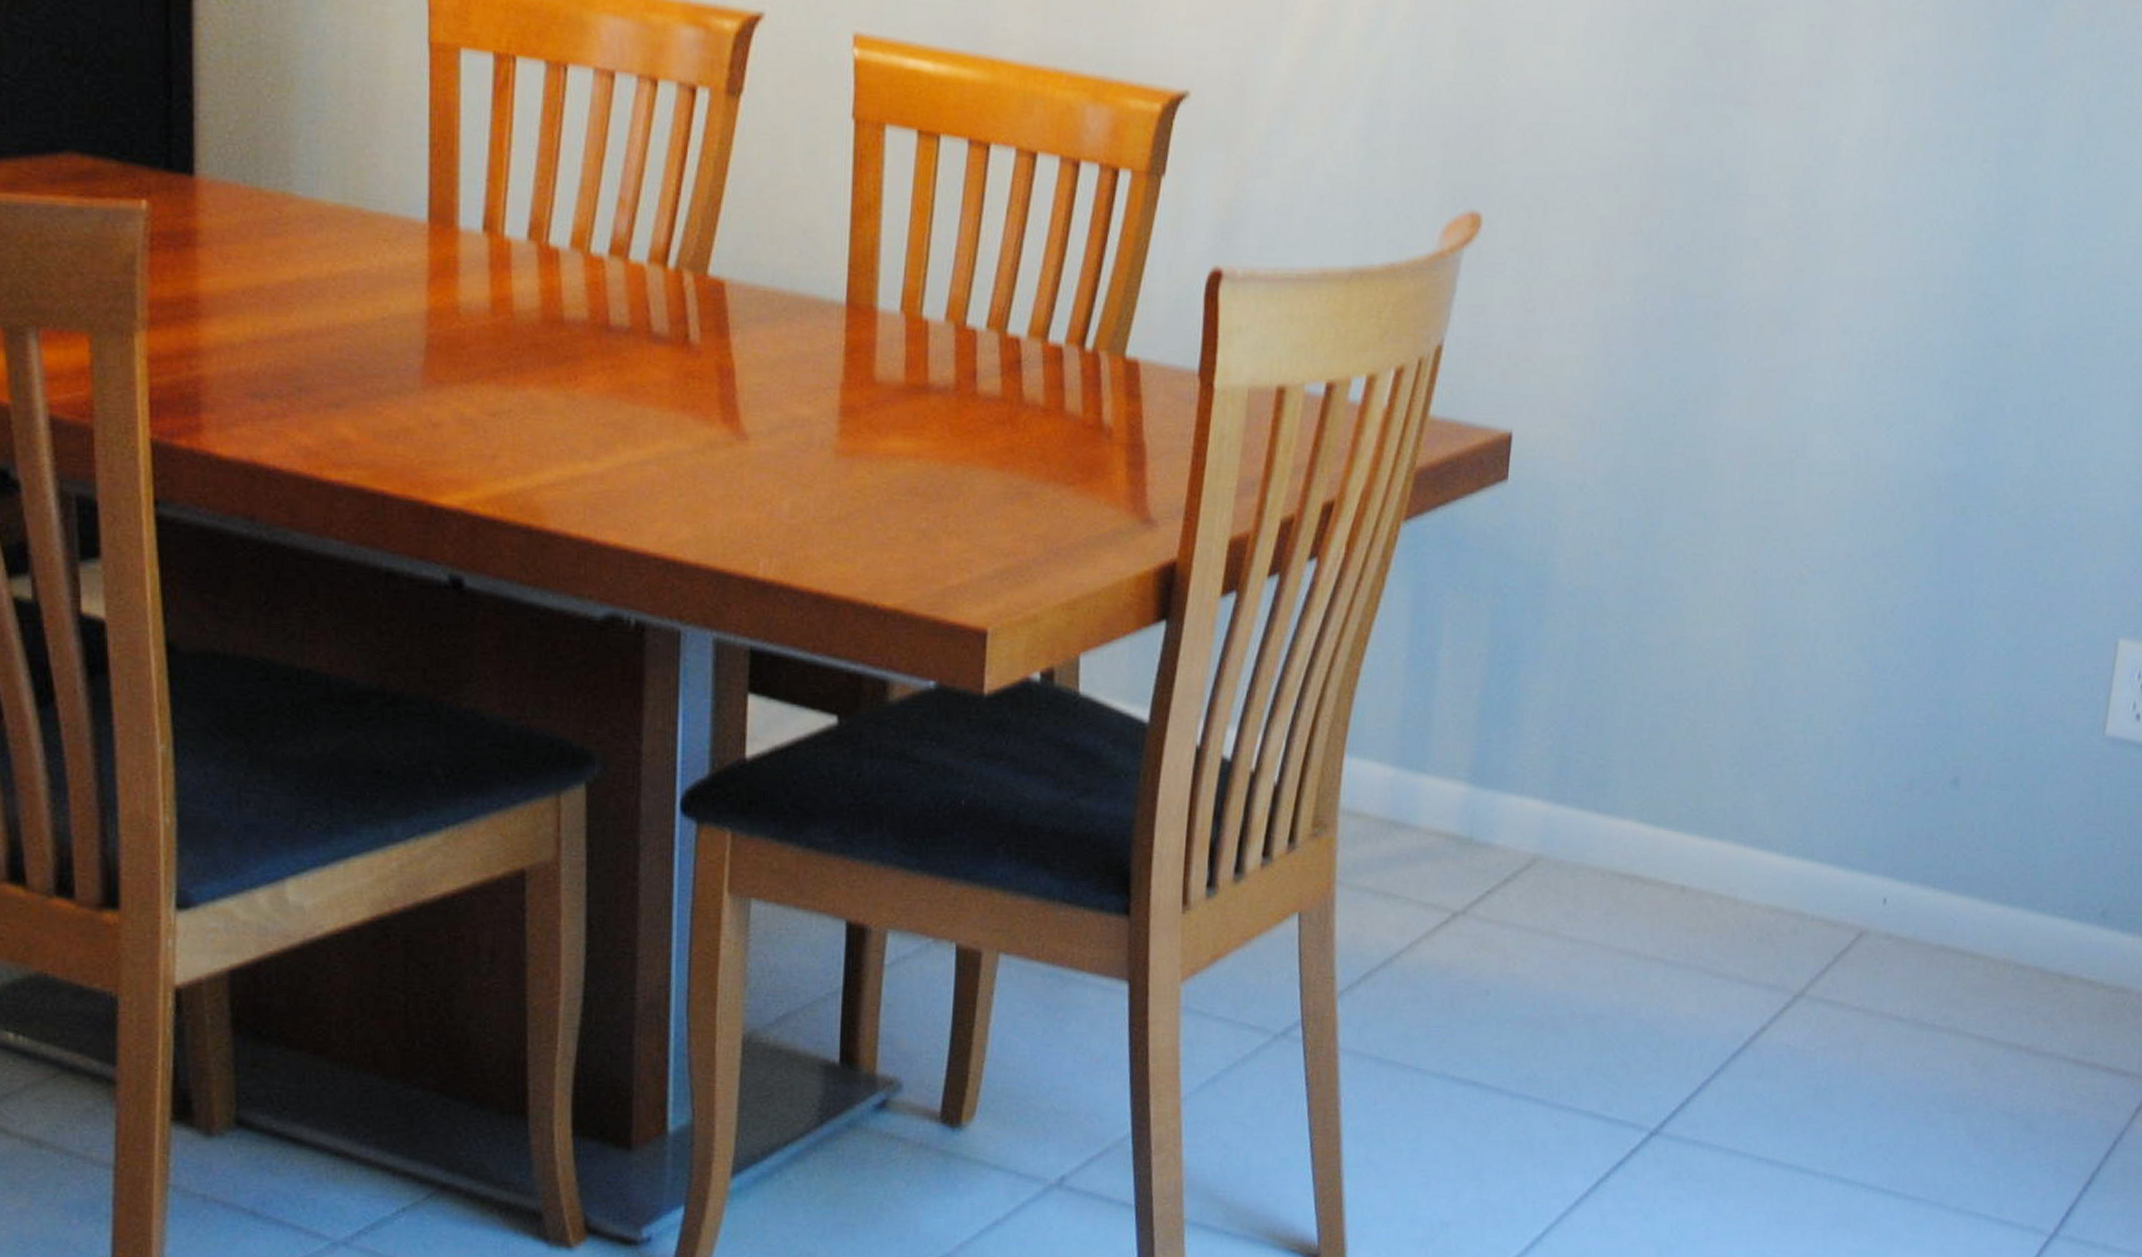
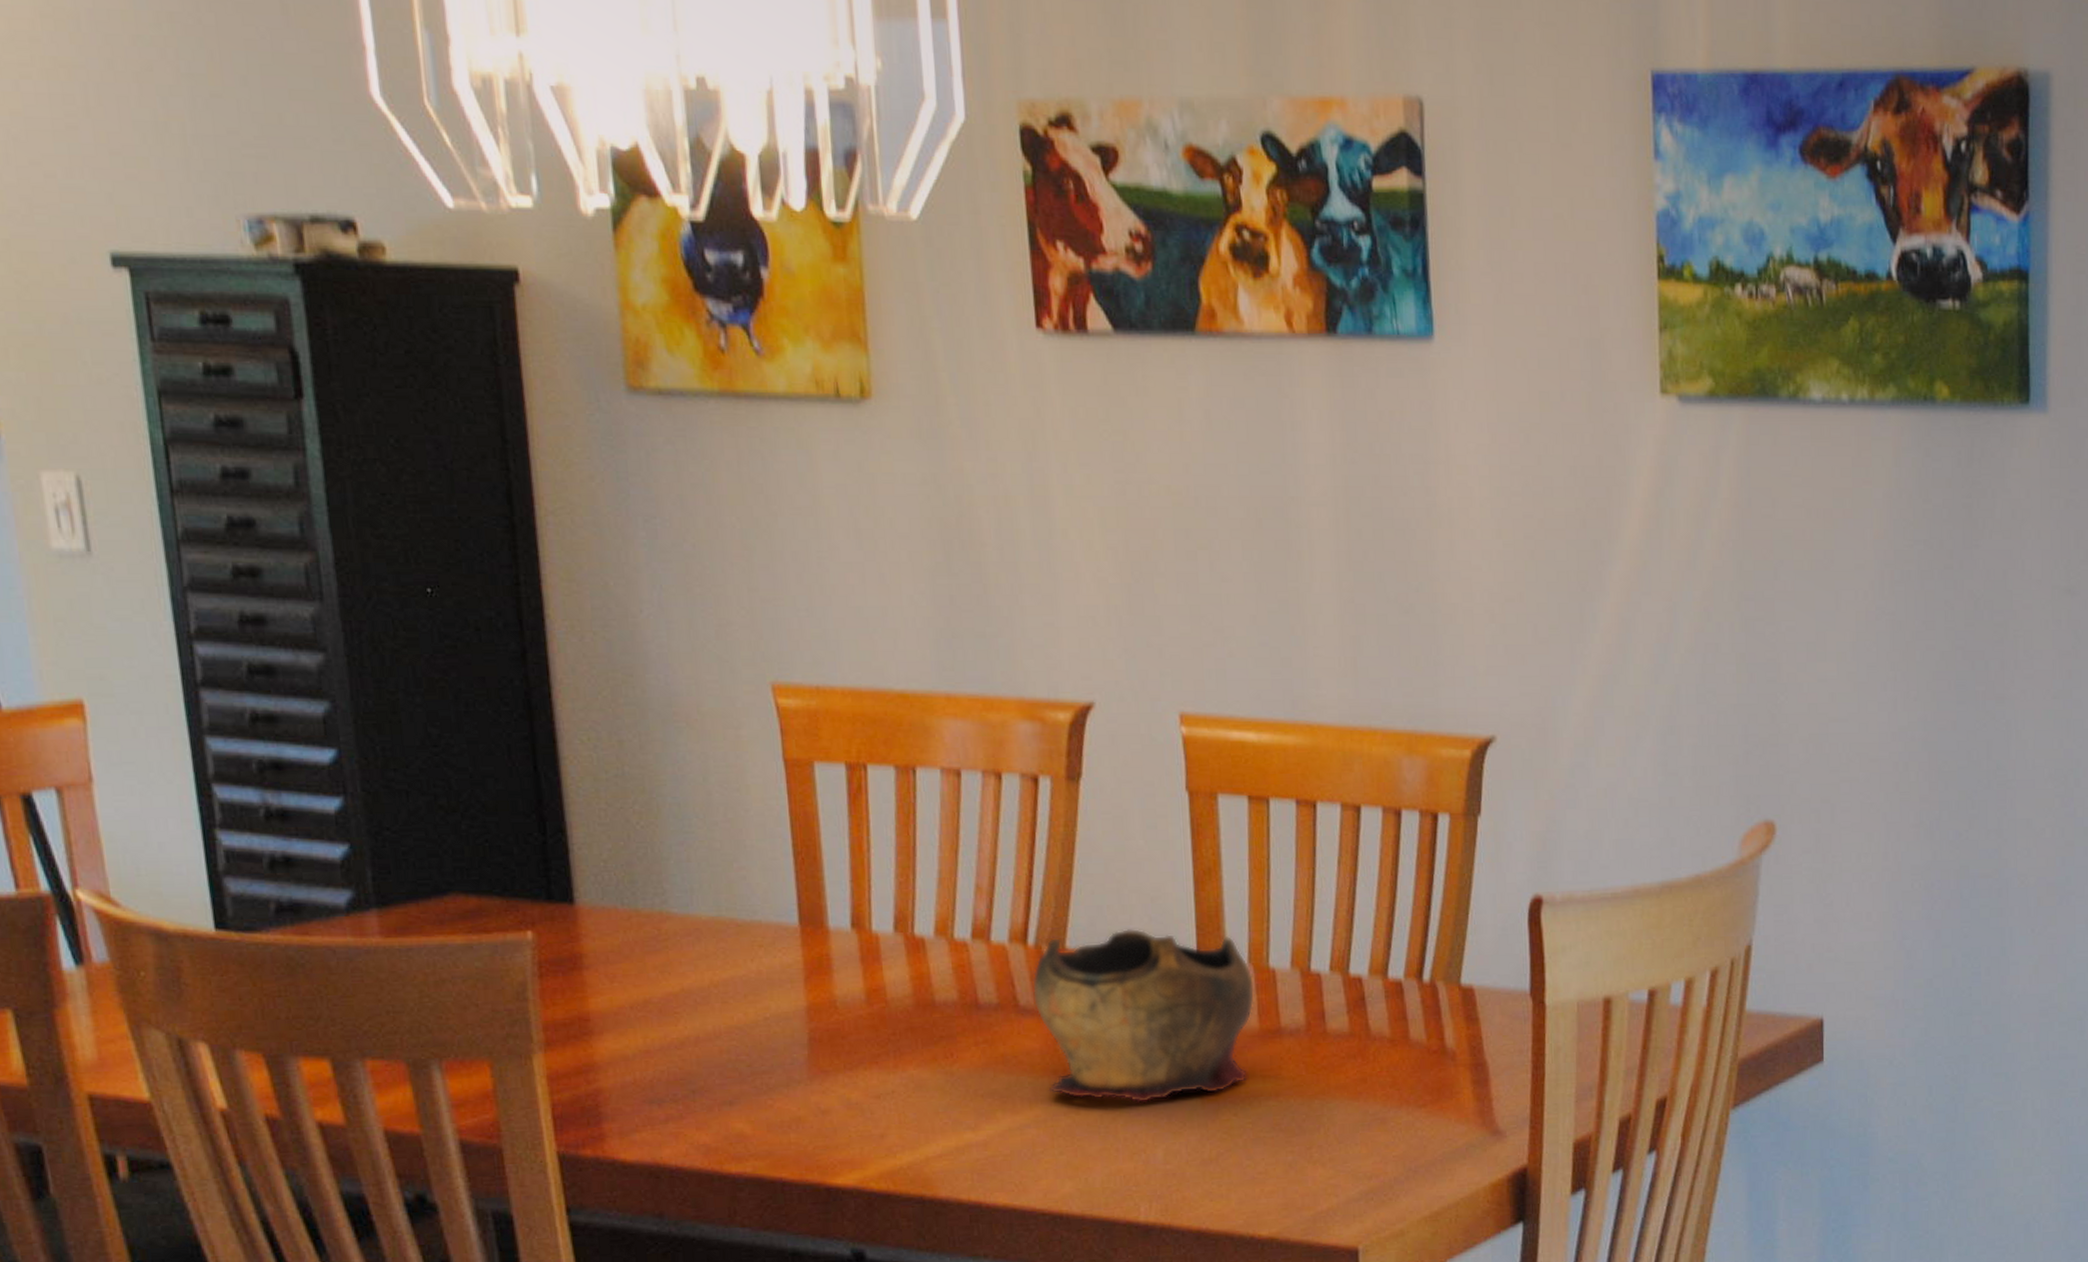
decorative bowl: none [667,260,905,451] -> present [1031,928,1255,1104]

